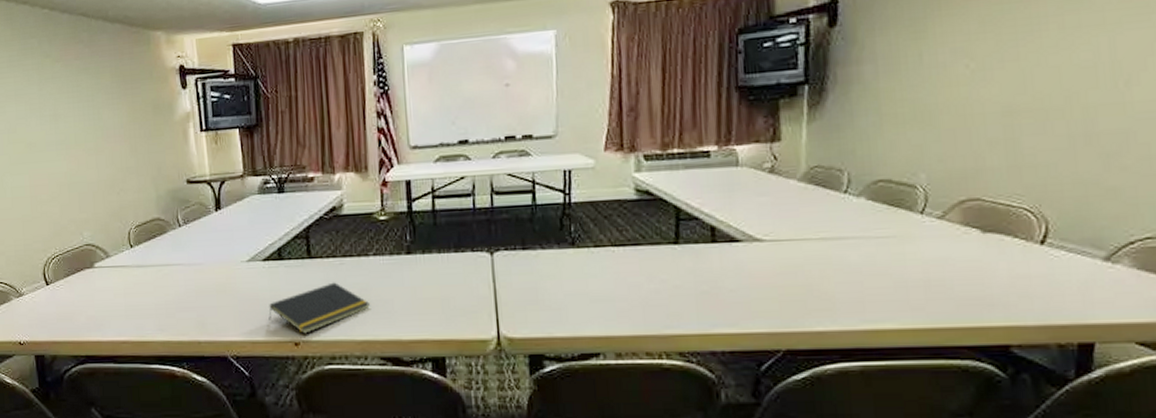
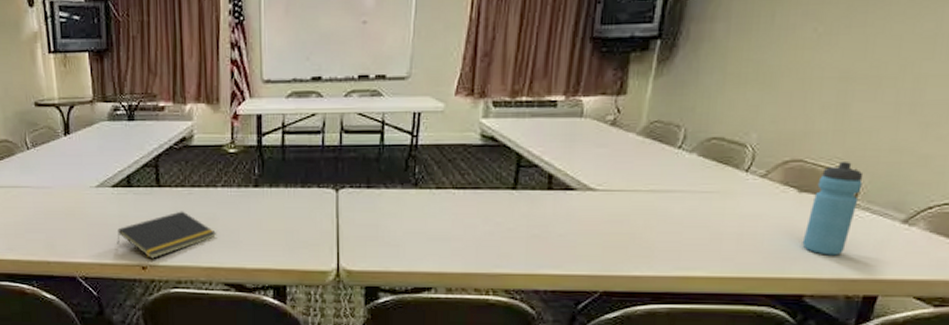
water bottle: none [996,198,1051,300] -> present [802,162,864,256]

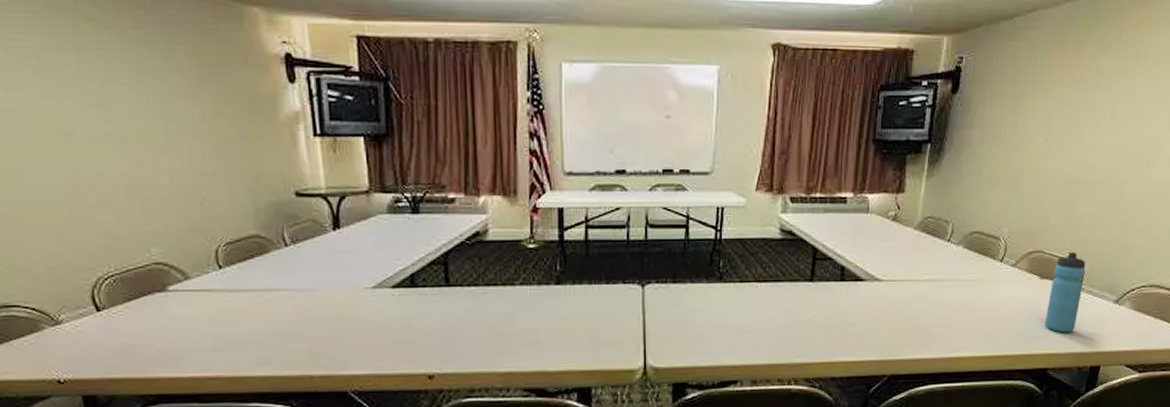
notepad: present [117,211,217,259] -> none [398,312,515,366]

